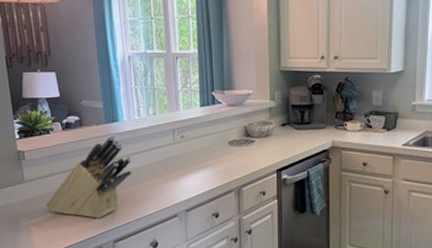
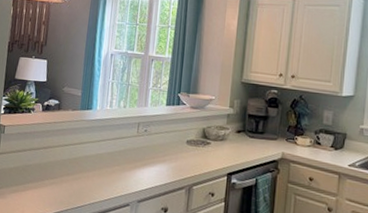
knife block: present [46,135,132,218] -> none [13,121,98,198]

